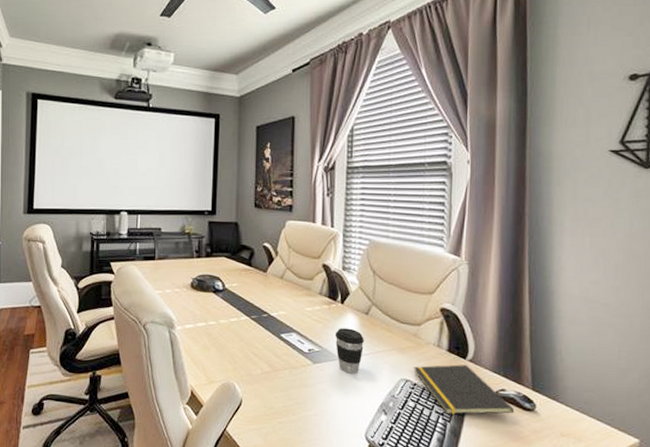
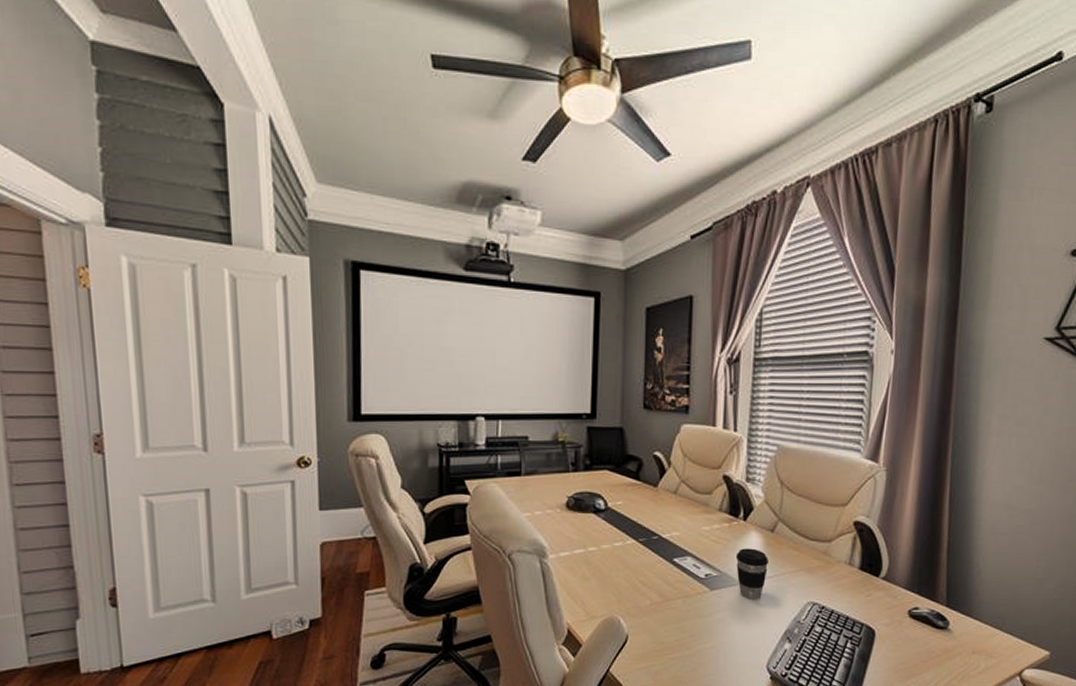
notepad: present [413,364,515,415] -> none [821,583,927,638]

